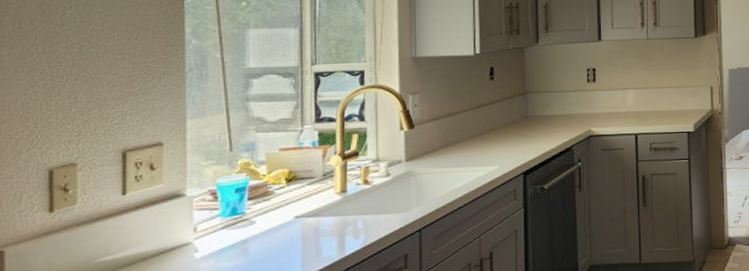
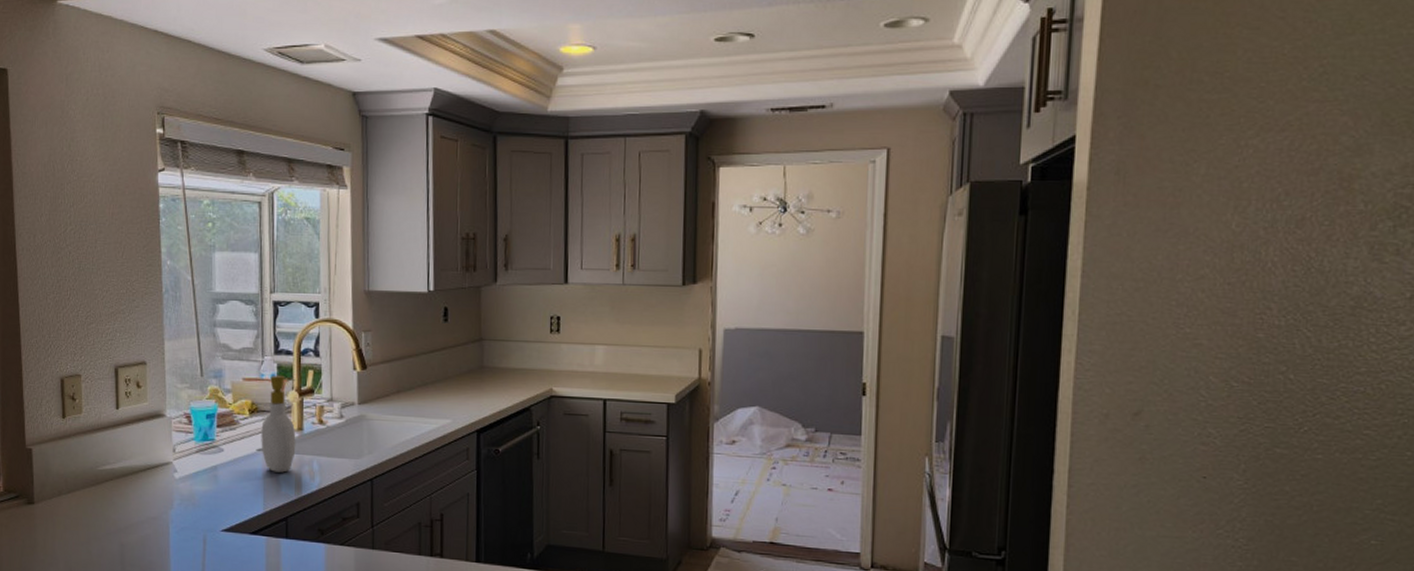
soap bottle: none [299,141,339,237] -> present [261,375,296,473]

